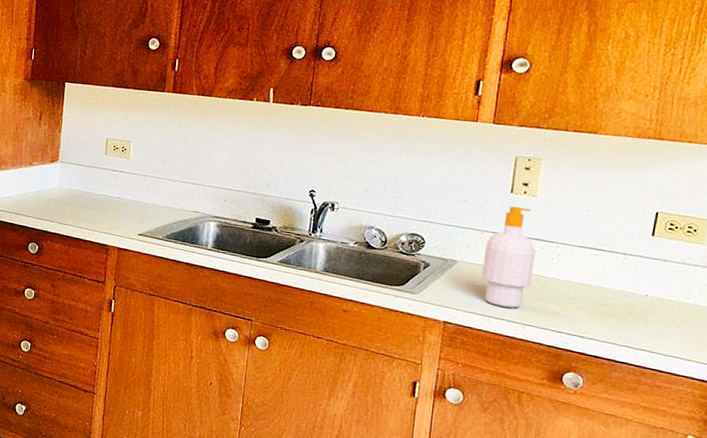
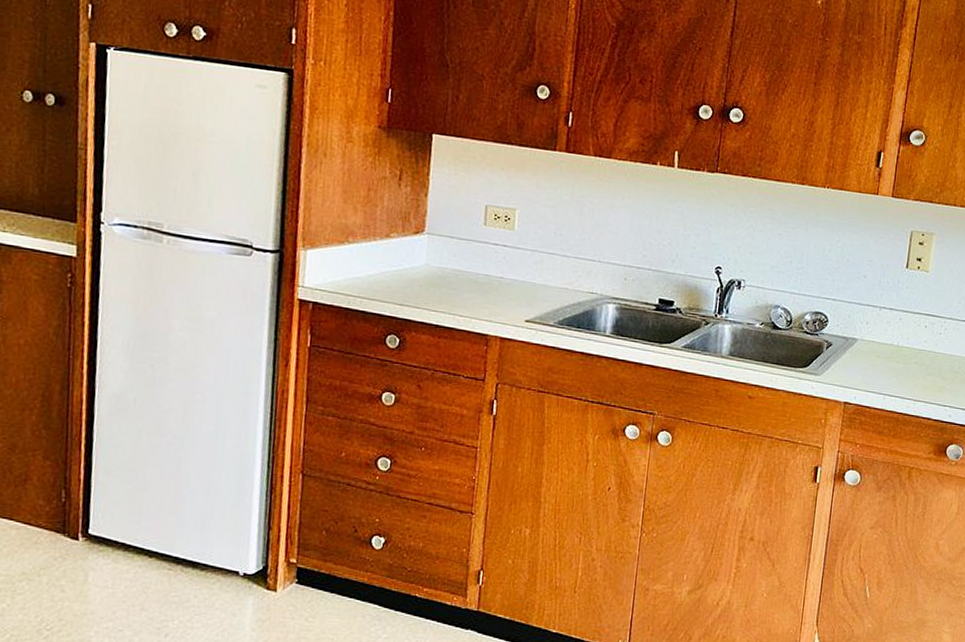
soap bottle: present [481,206,536,308] -> none [879,281,926,385]

